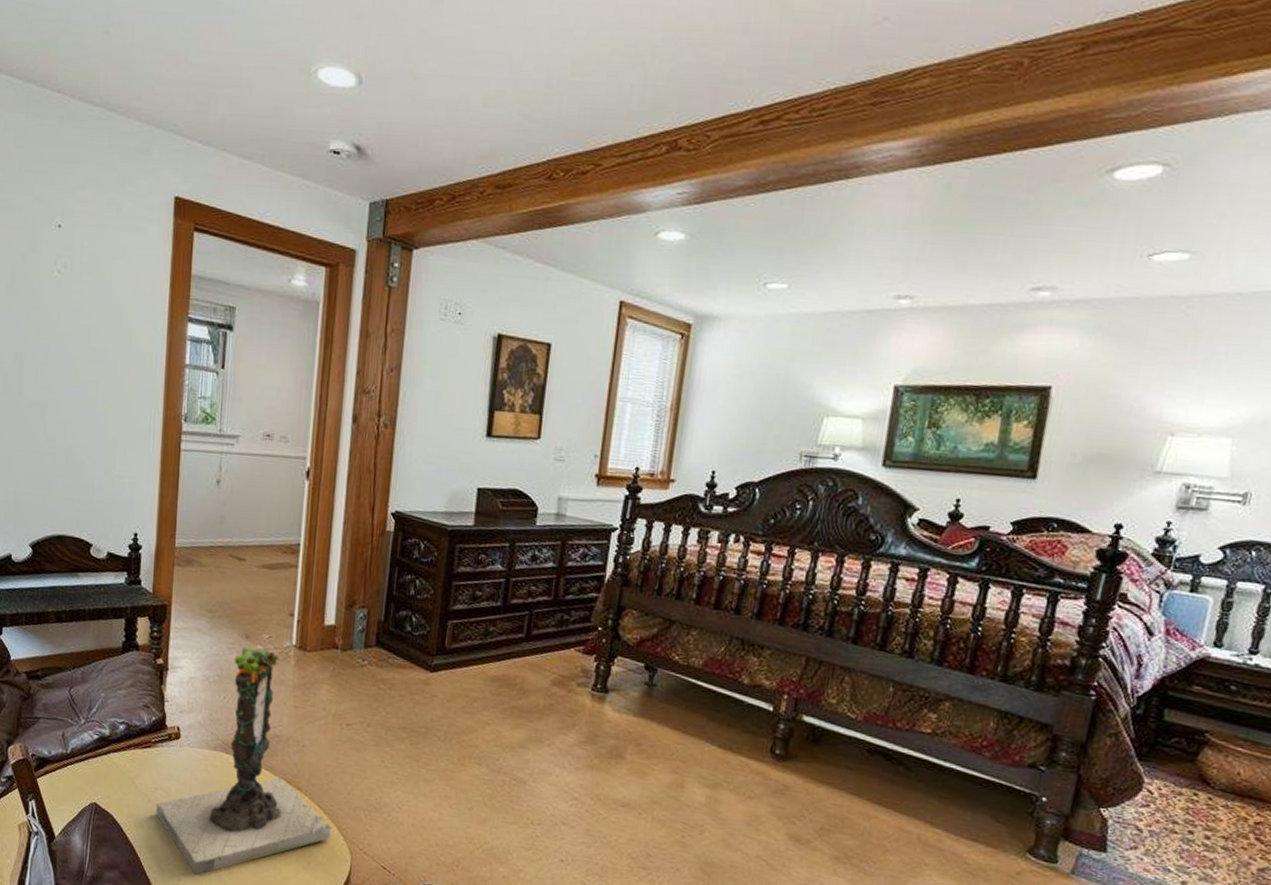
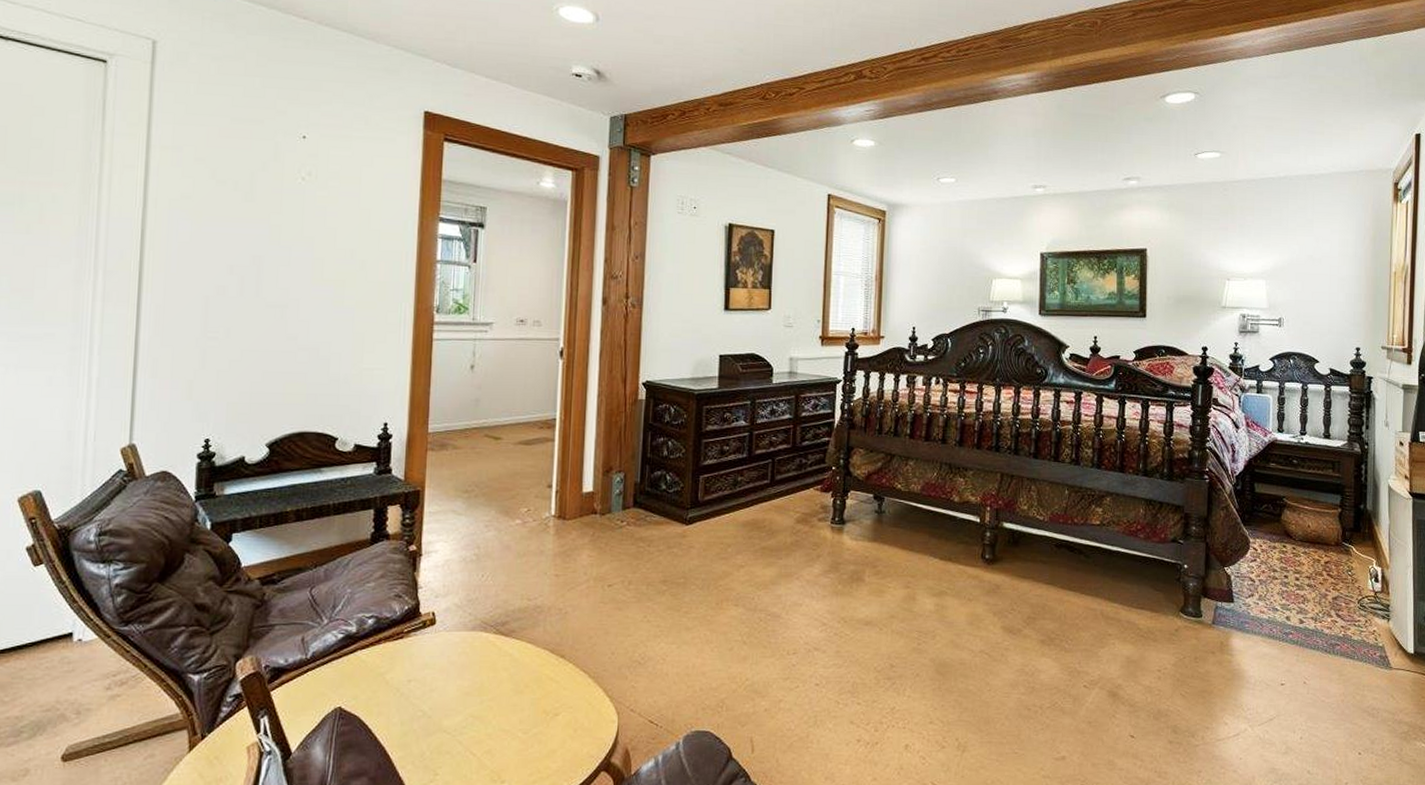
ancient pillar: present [156,633,331,875] -> none [409,510,597,765]

